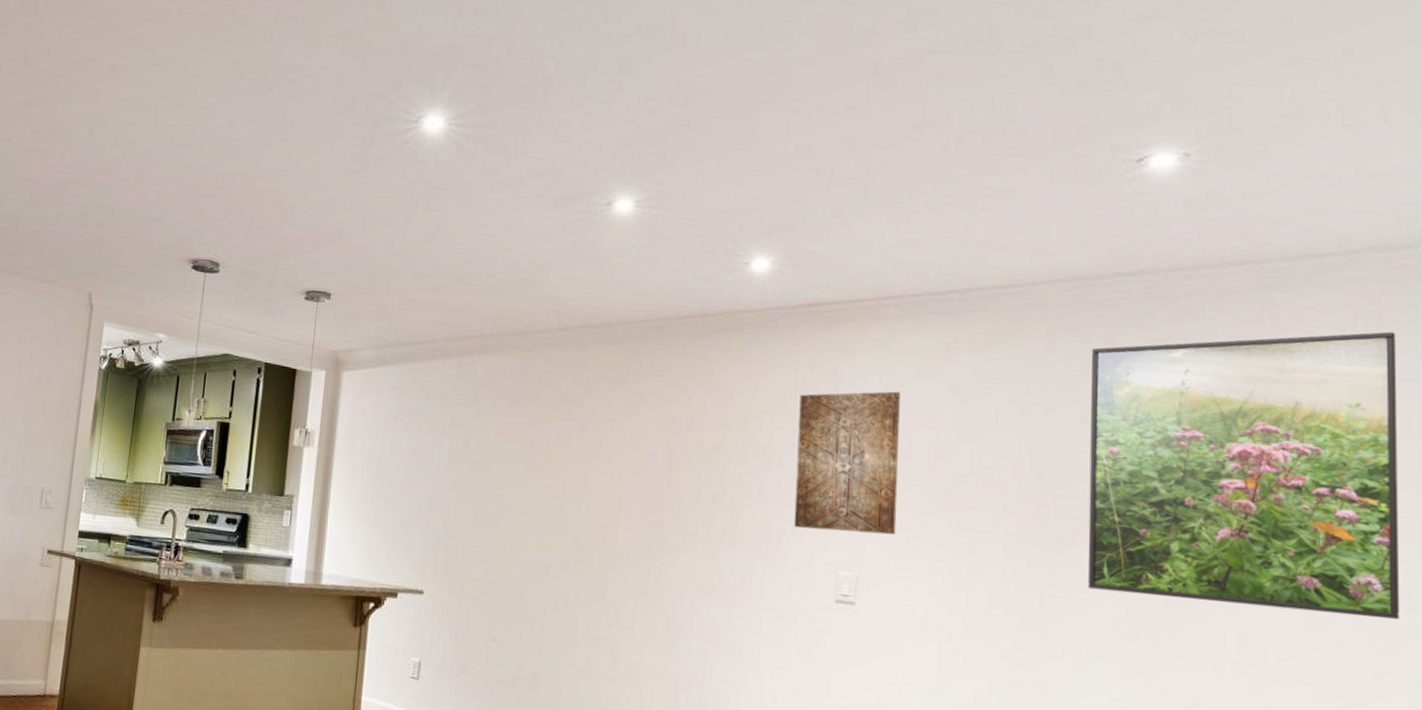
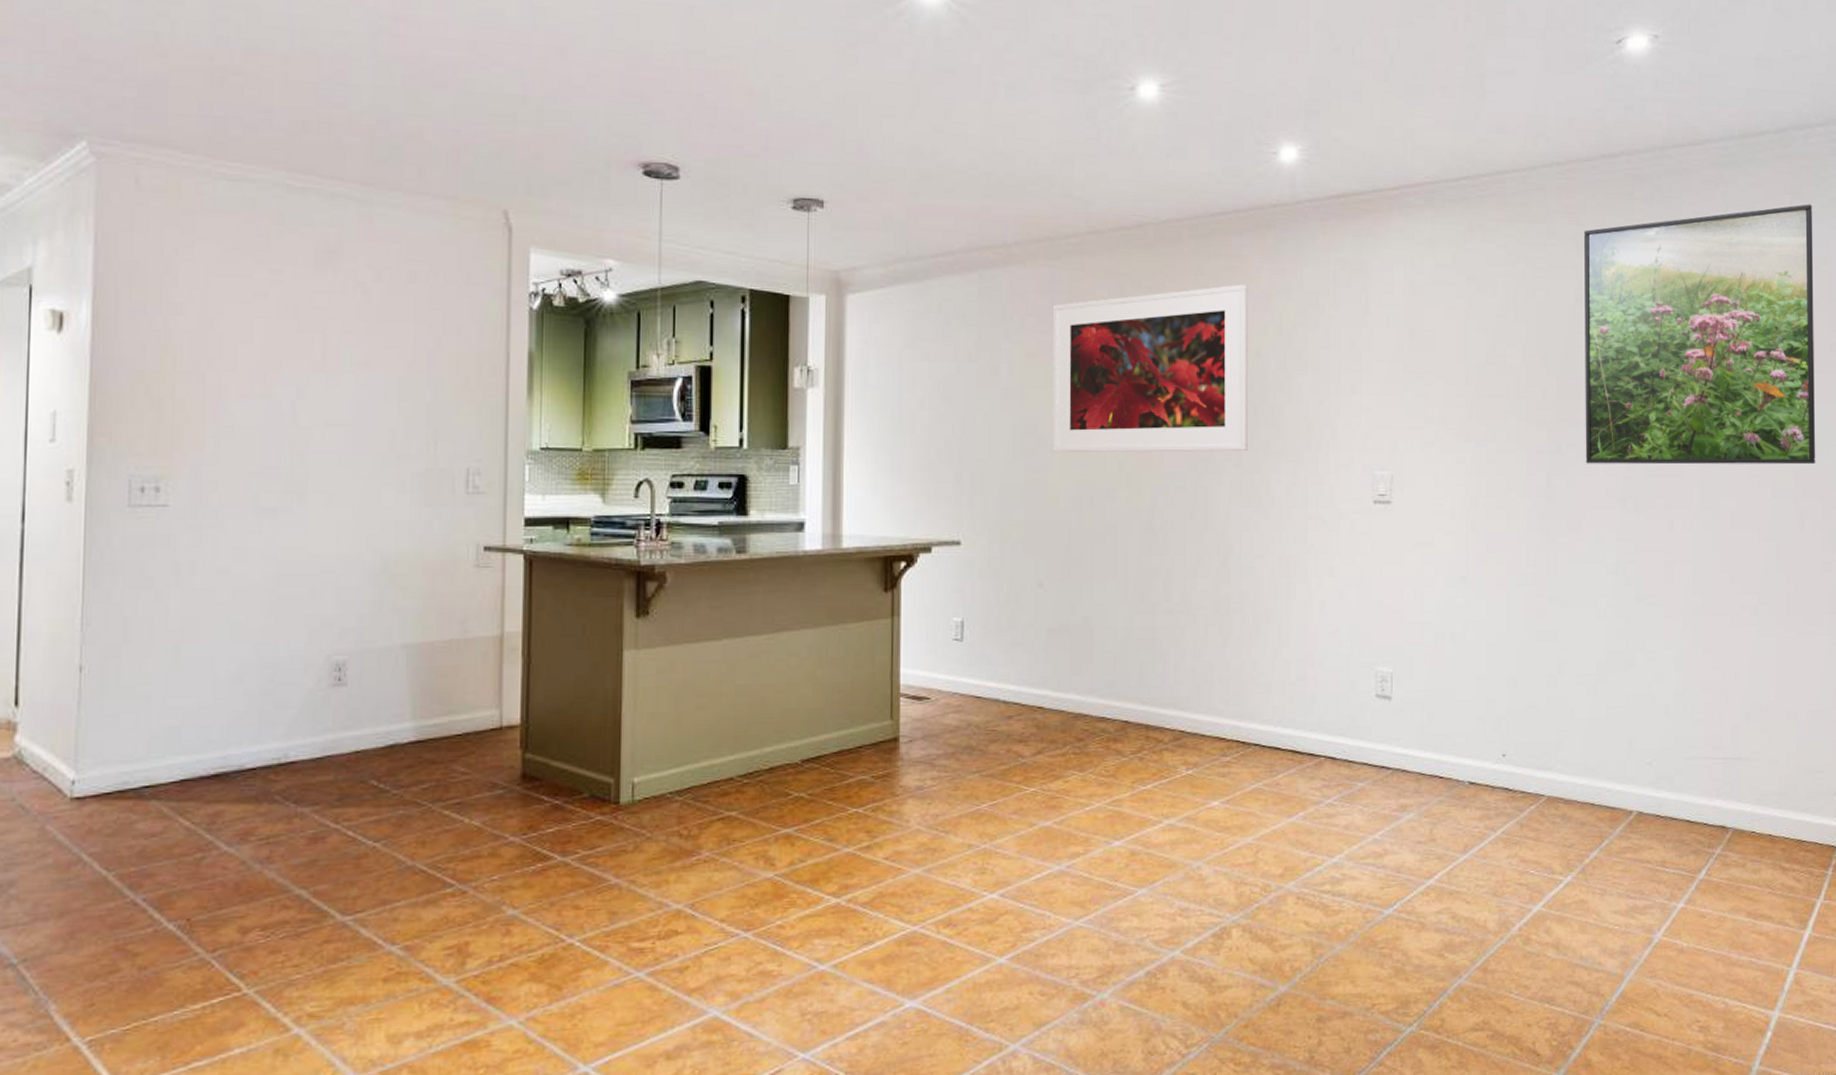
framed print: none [513,381,713,538] -> present [1052,283,1248,453]
wall art: present [793,391,900,535] -> none [1332,283,1424,432]

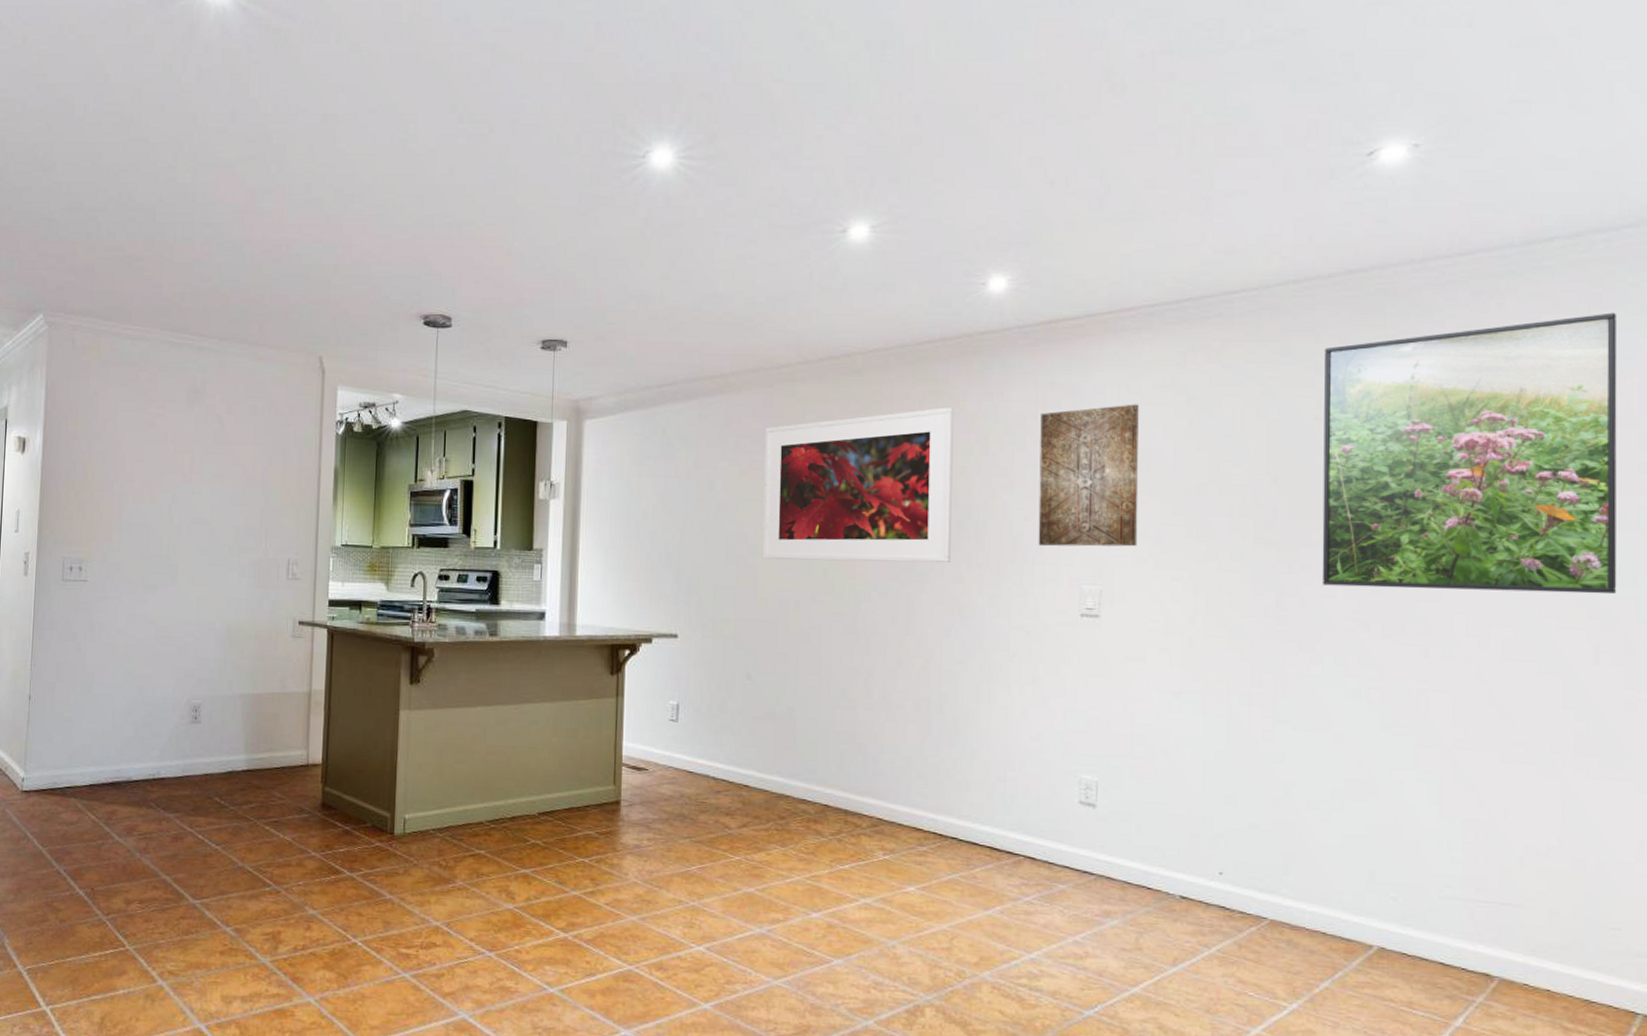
wall art: none [1332,283,1424,432] -> present [1038,404,1139,547]

